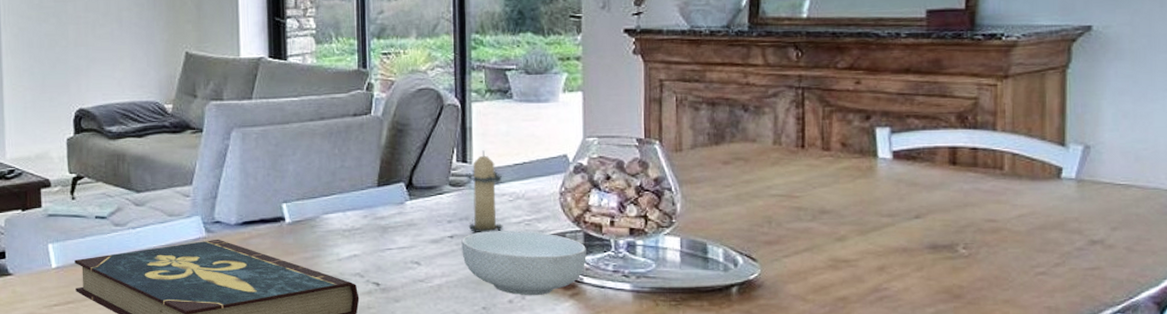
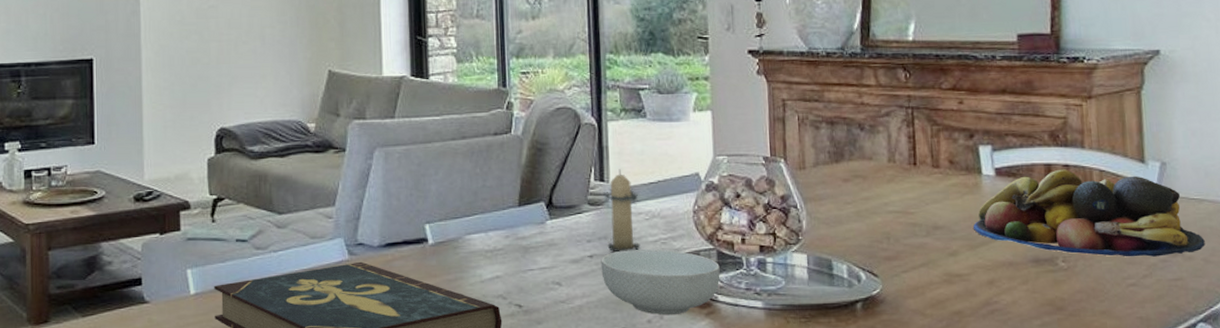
fruit bowl: none [865,152,1129,245] -> present [973,169,1205,257]

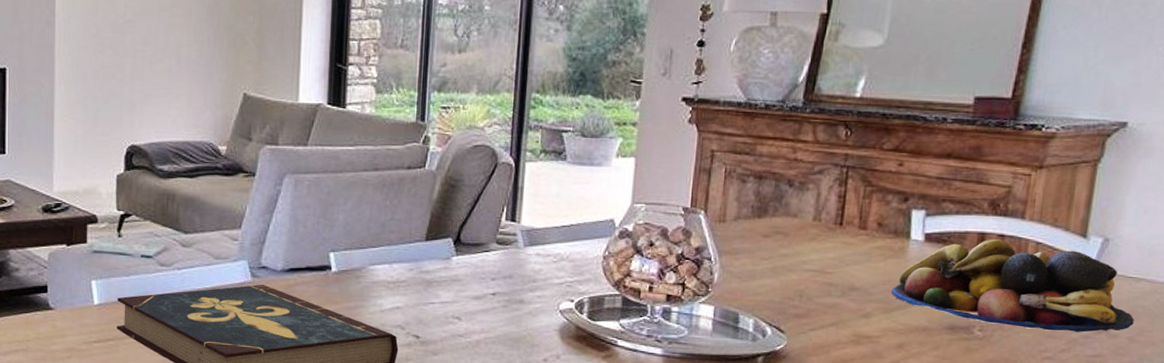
cereal bowl: present [601,249,720,316] -> none [502,290,623,356]
candle: present [604,169,641,253] -> none [511,210,550,292]

